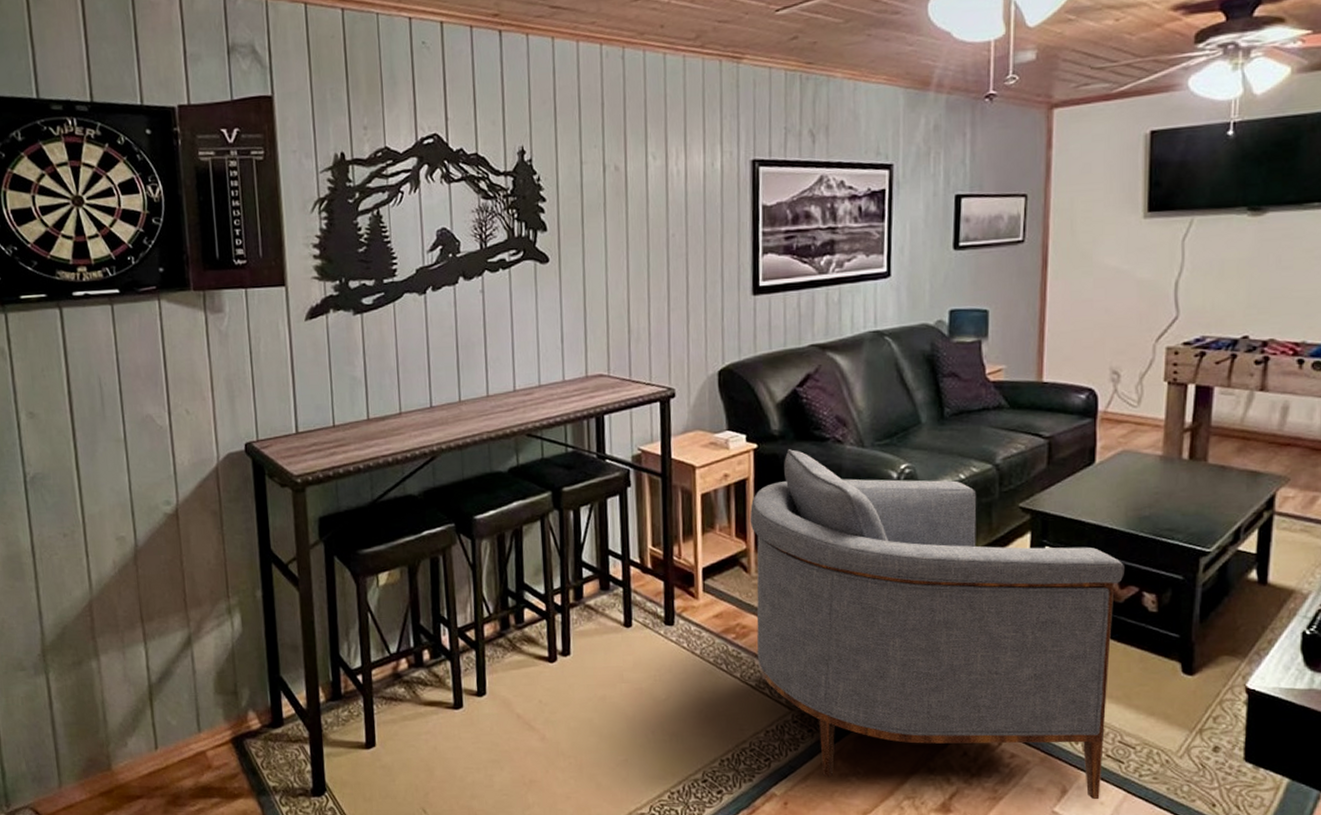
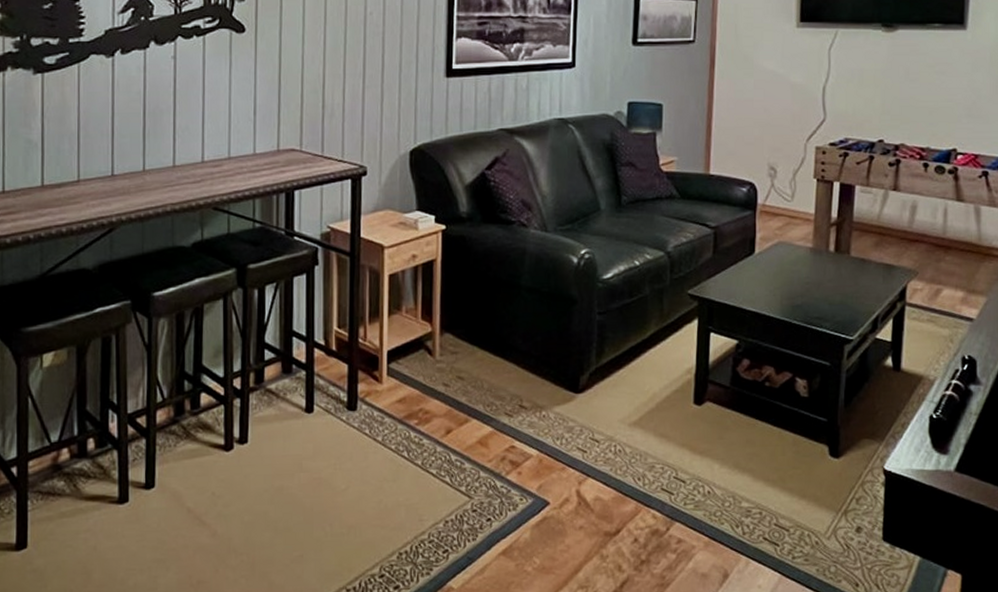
armchair: present [749,449,1124,800] -> none [436,231,780,584]

